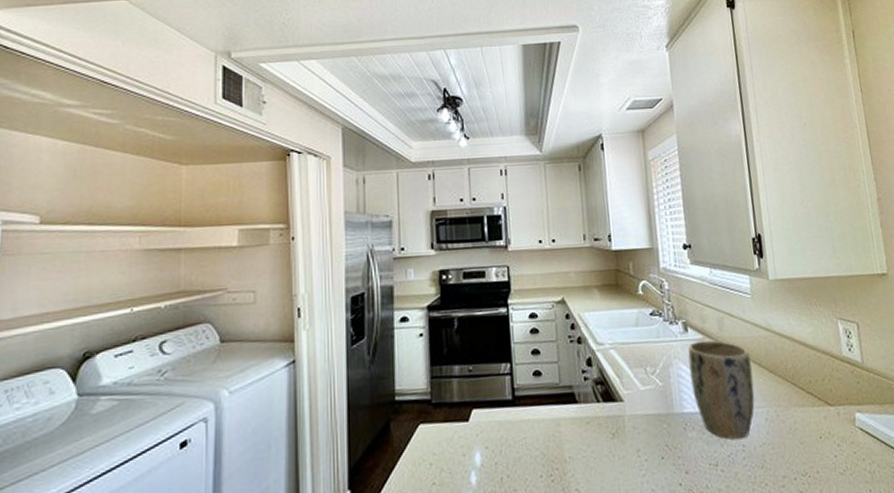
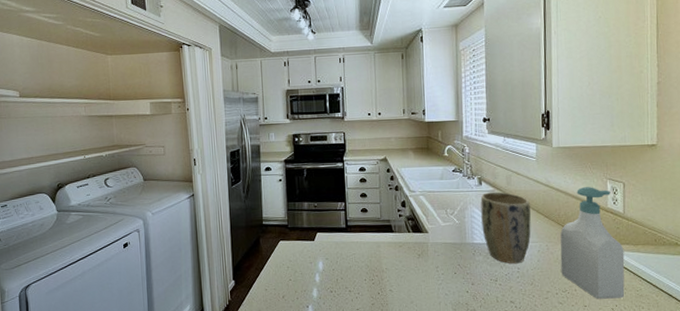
soap bottle: none [790,329,879,483] -> present [560,187,625,299]

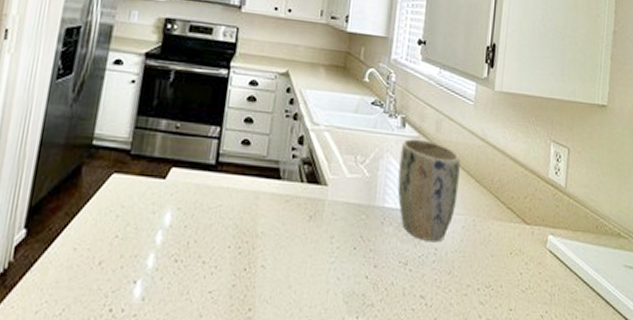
soap bottle: present [560,187,625,299] -> none [486,147,562,302]

